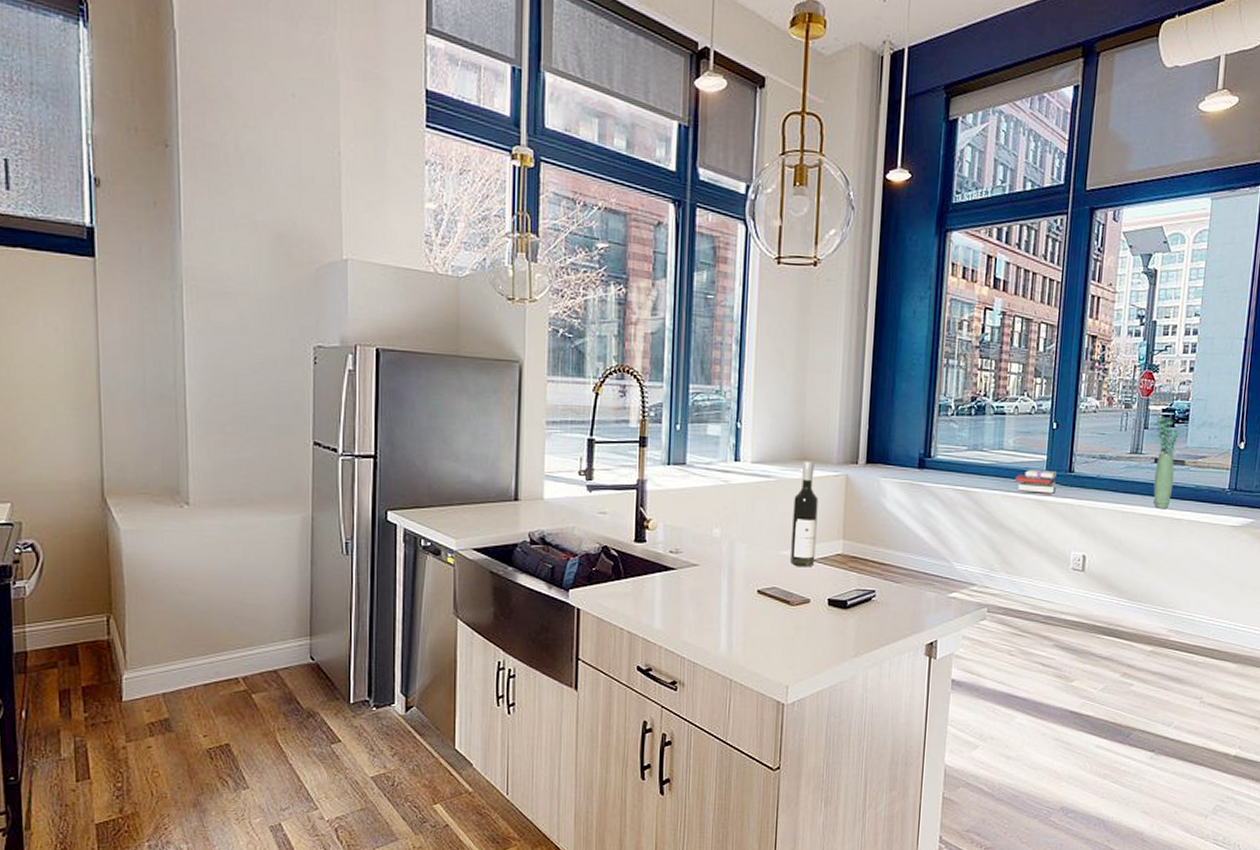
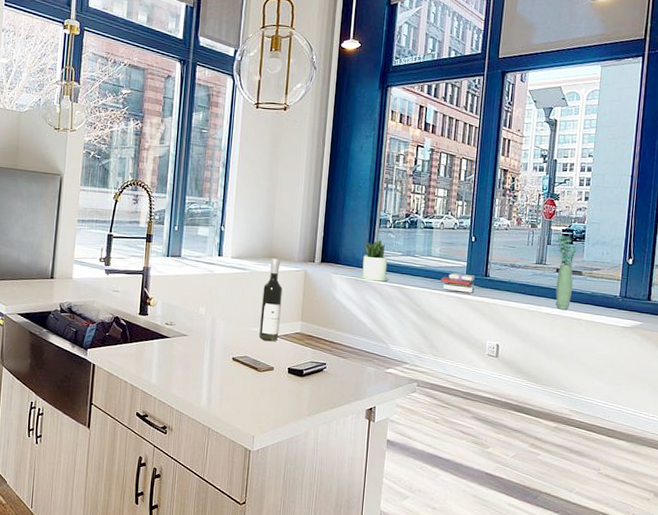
planter: none [915,431,951,485] -> present [359,240,389,282]

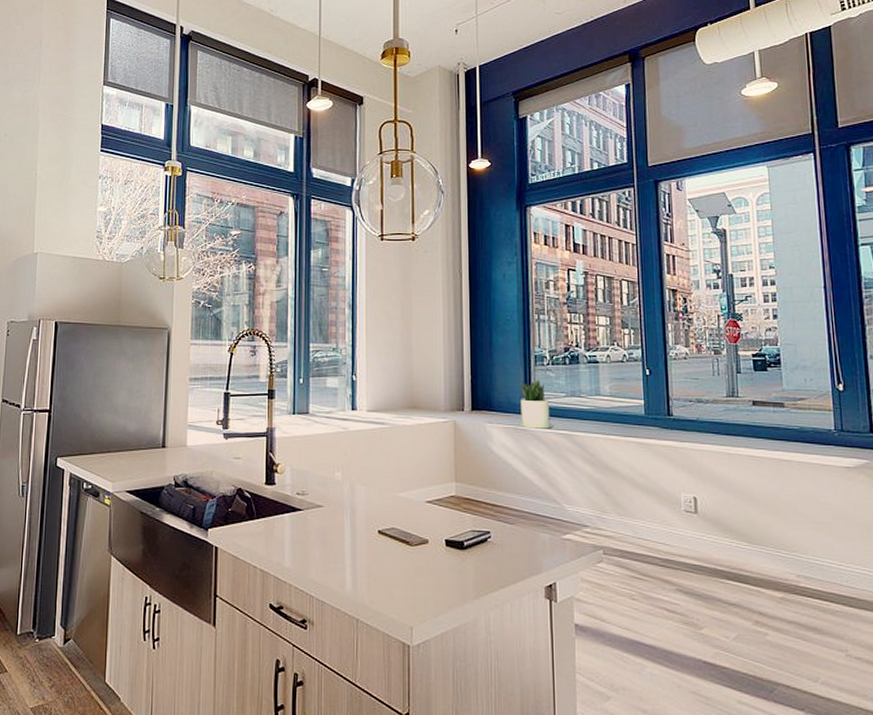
bottle: present [258,257,283,342] -> none [406,408,430,509]
books: present [440,272,475,294] -> none [615,413,657,438]
vase: present [555,232,578,310] -> none [746,358,776,450]

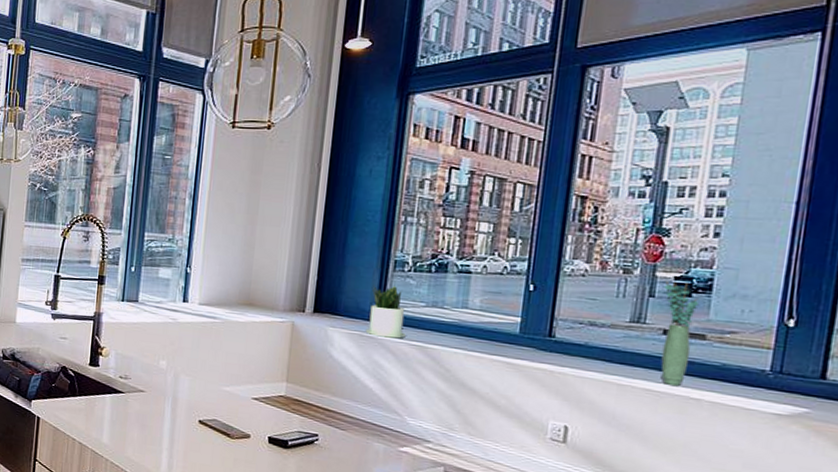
vase: none [746,358,776,450] -> present [660,280,700,386]

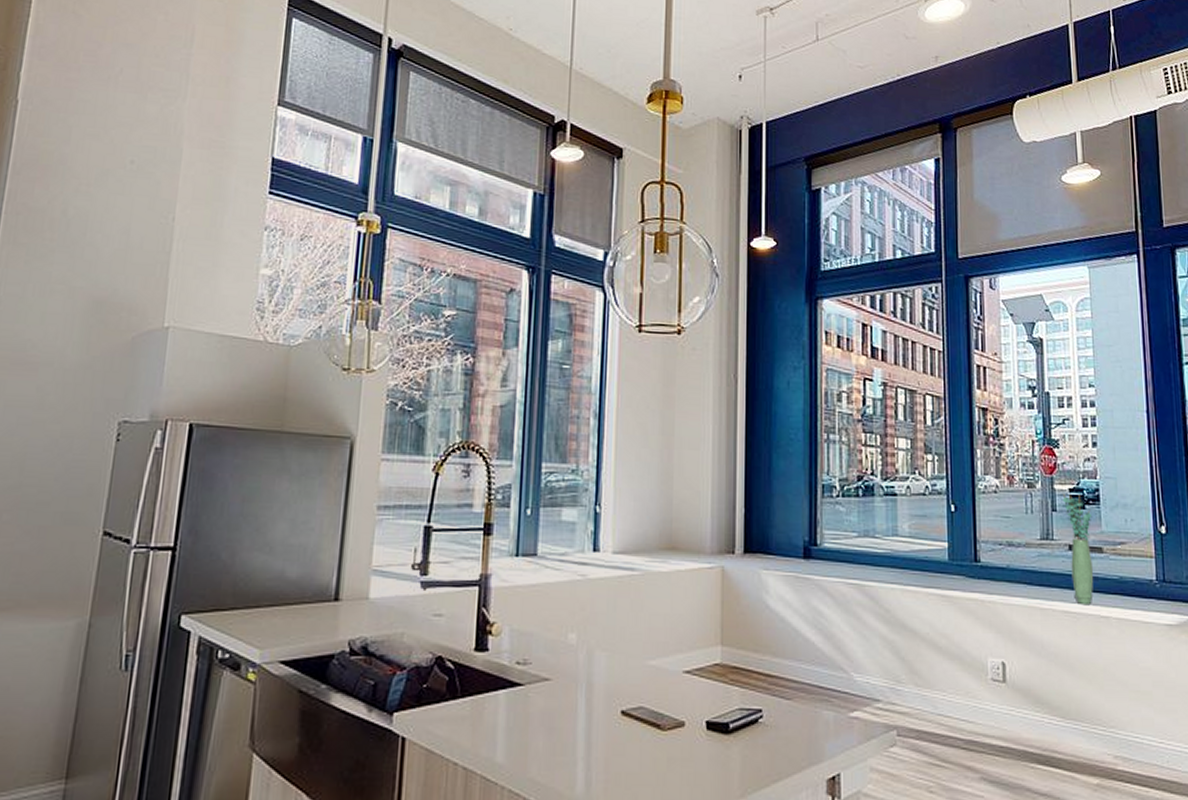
planter: present [365,286,406,339] -> none [800,515,842,578]

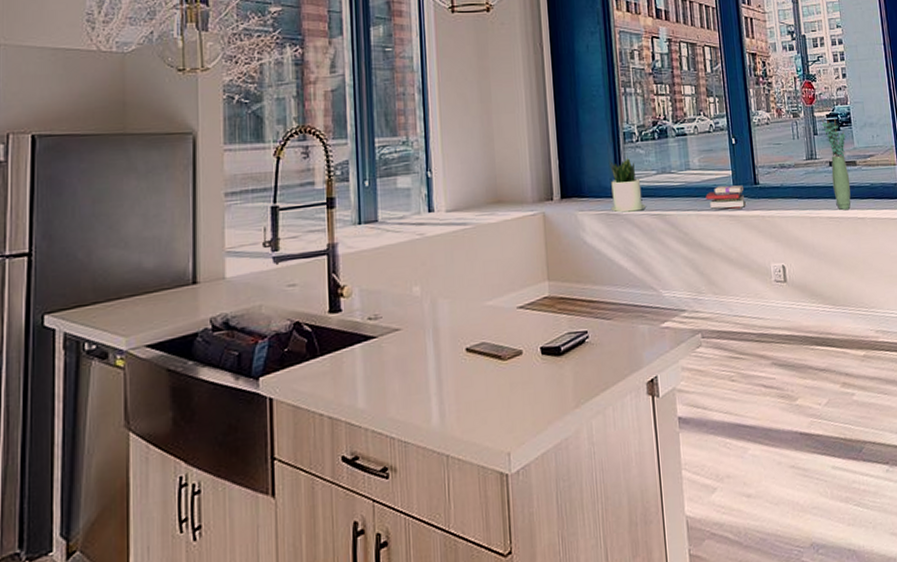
planter: none [800,515,842,578] -> present [608,158,646,213]
books: none [914,558,963,589] -> present [705,185,746,210]

